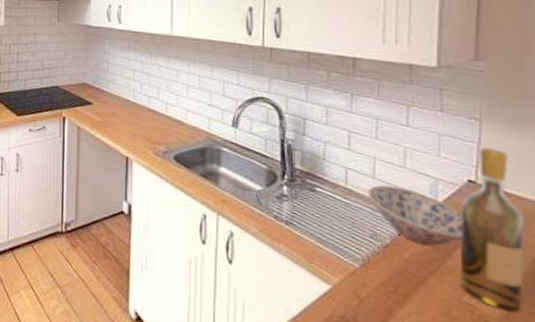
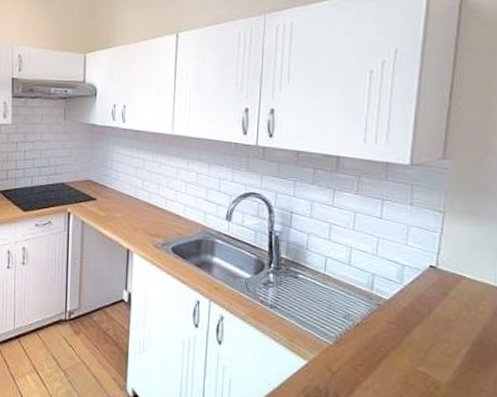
bowl: present [368,185,464,246] -> none [344,271,425,324]
bottle: present [460,148,526,313] -> none [418,237,475,379]

